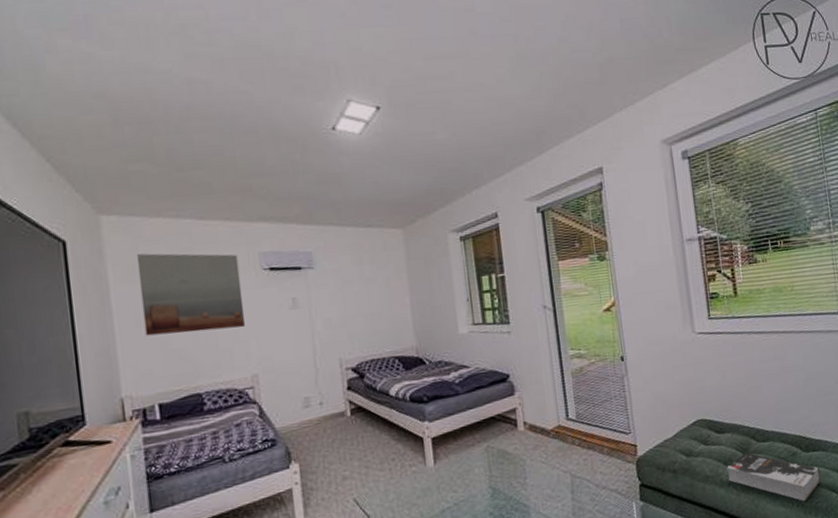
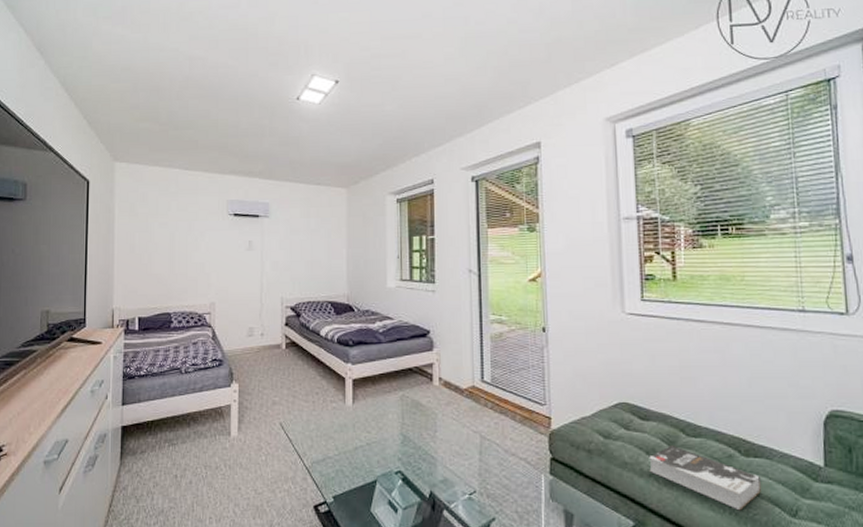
wall art: present [136,253,246,336] -> none [135,194,211,262]

